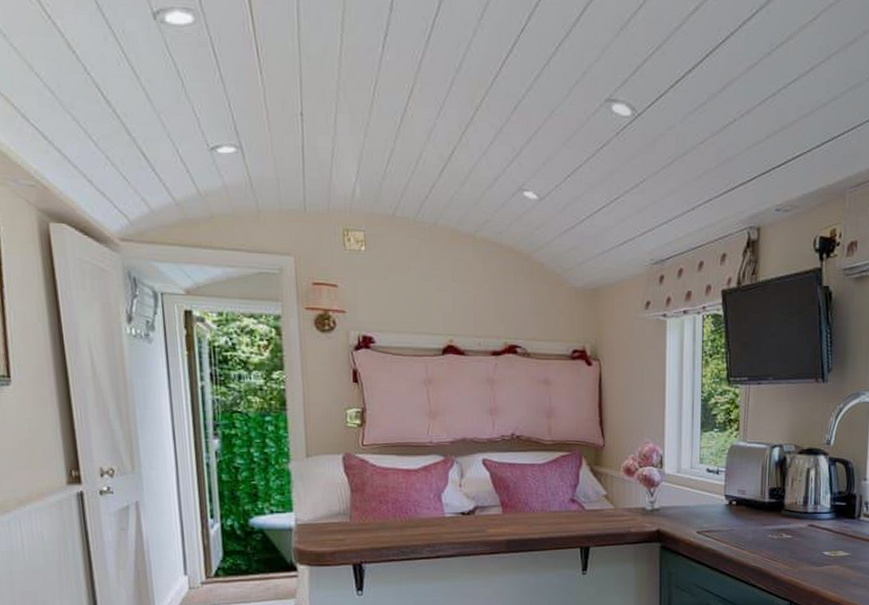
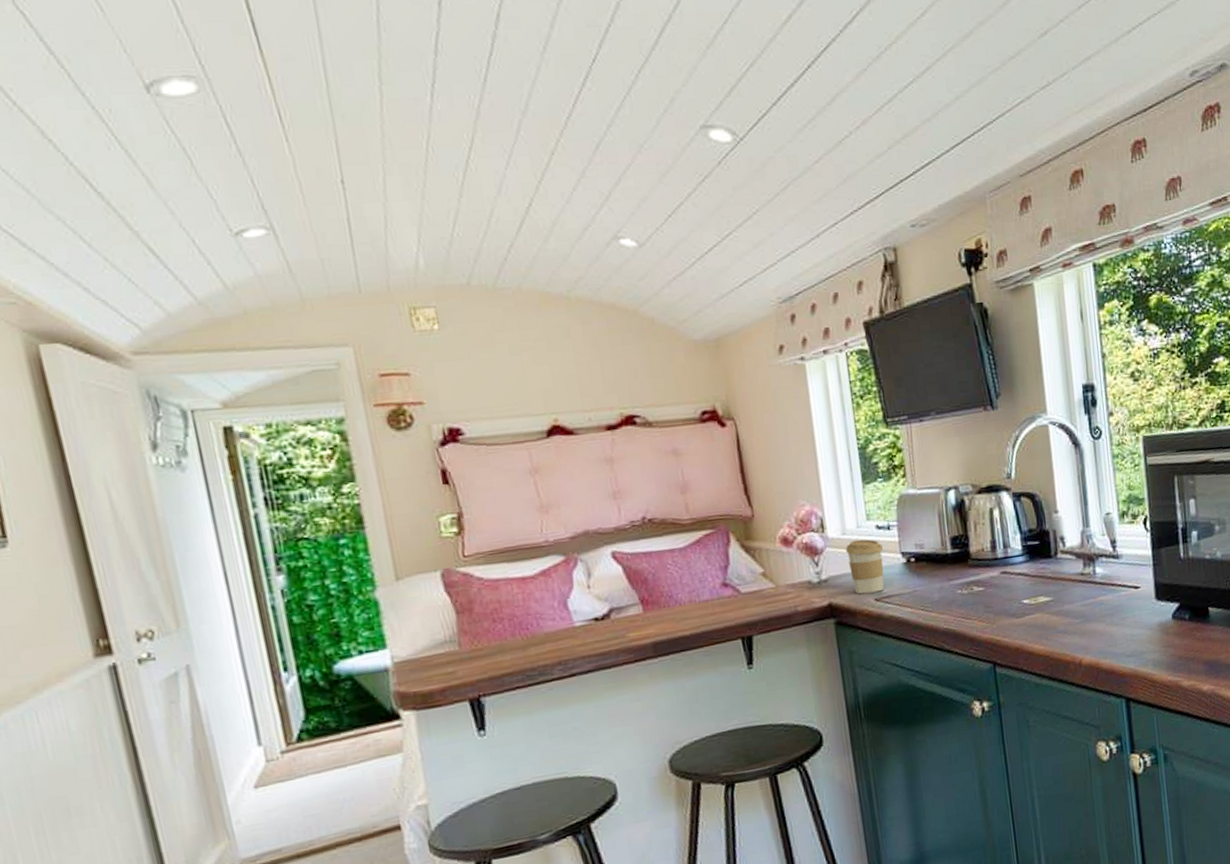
coffee cup: none [678,478,710,526] -> present [845,539,884,595]

